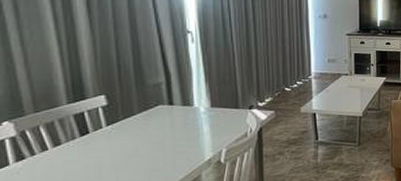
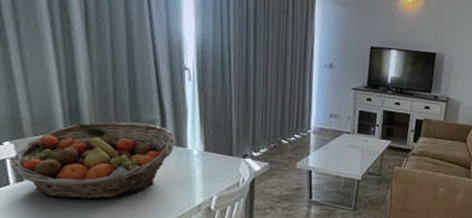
fruit basket: none [10,87,182,173] -> present [10,122,176,199]

